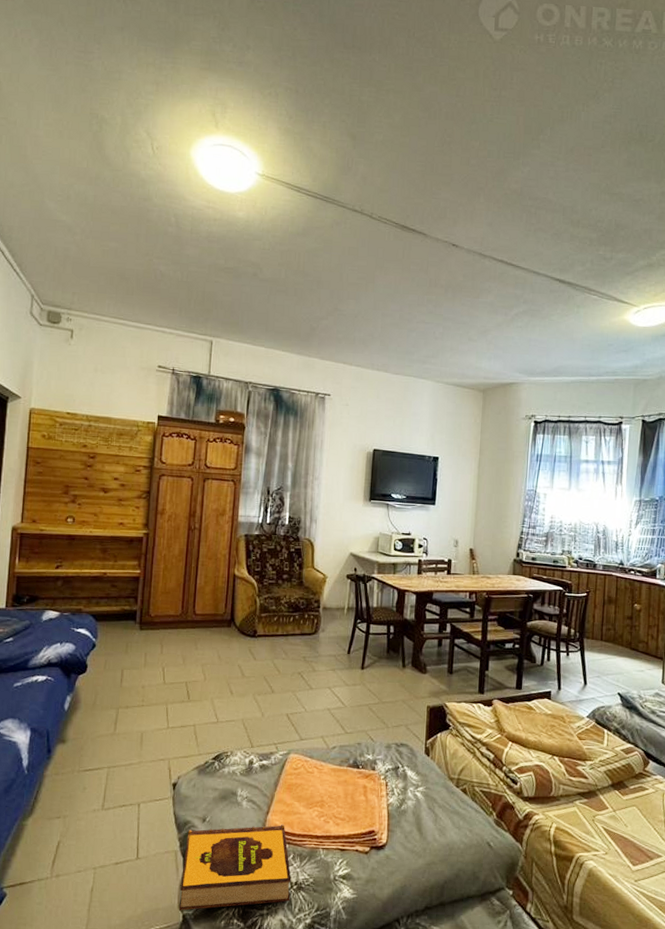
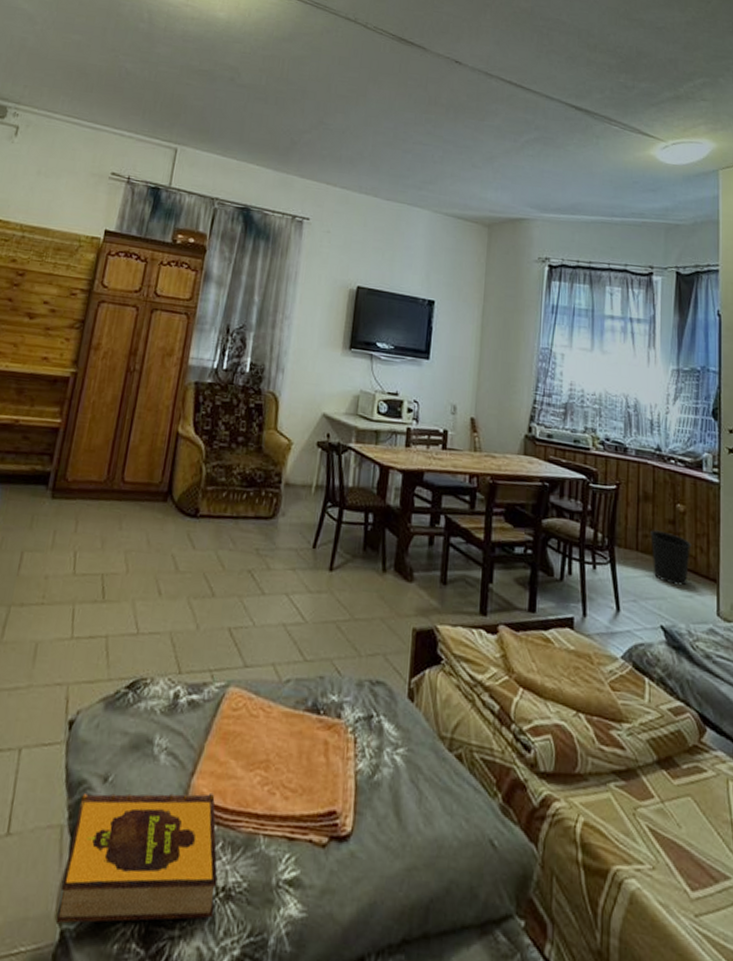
wastebasket: none [612,624,645,664] -> present [650,530,692,586]

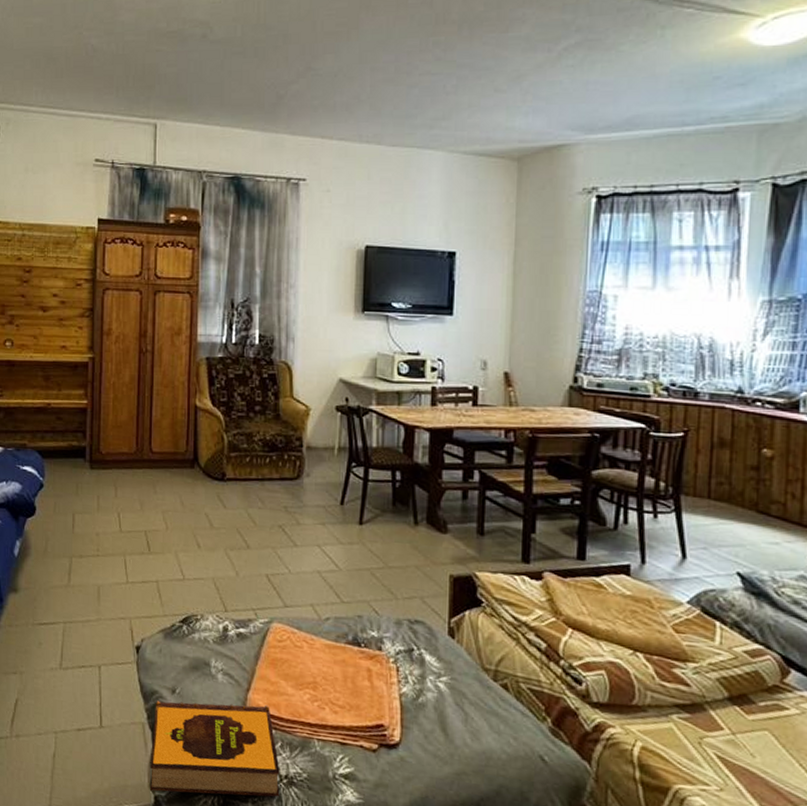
wastebasket: present [650,530,692,586] -> none [727,477,781,533]

